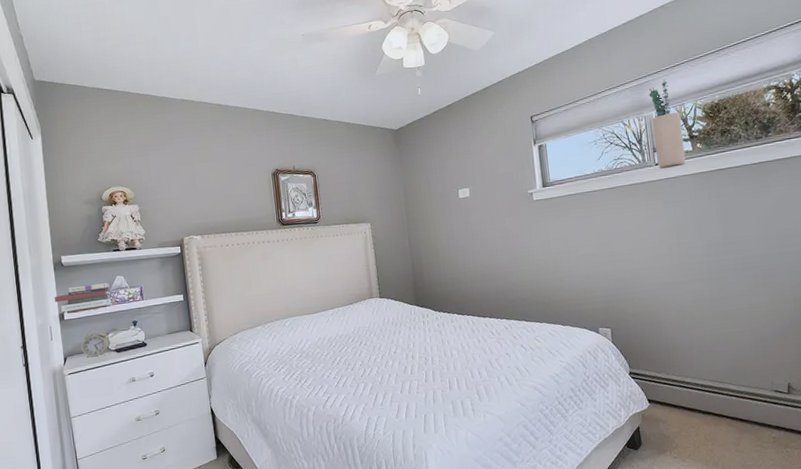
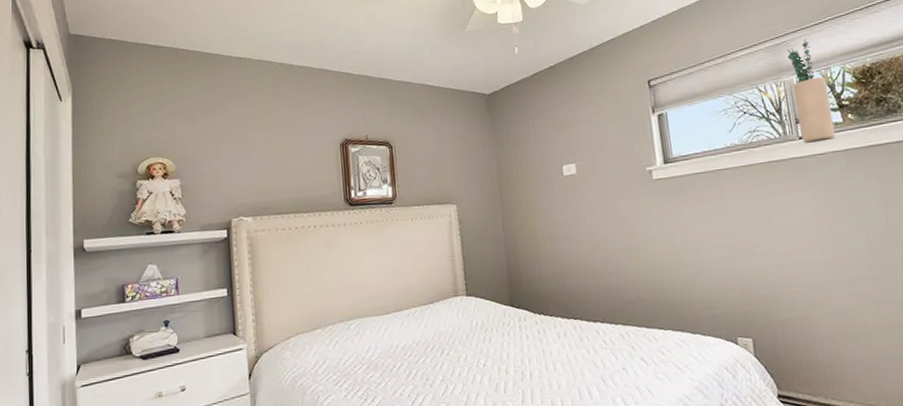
books: present [55,282,114,313] -> none [72,272,142,310]
alarm clock: present [81,328,110,358] -> none [99,328,134,366]

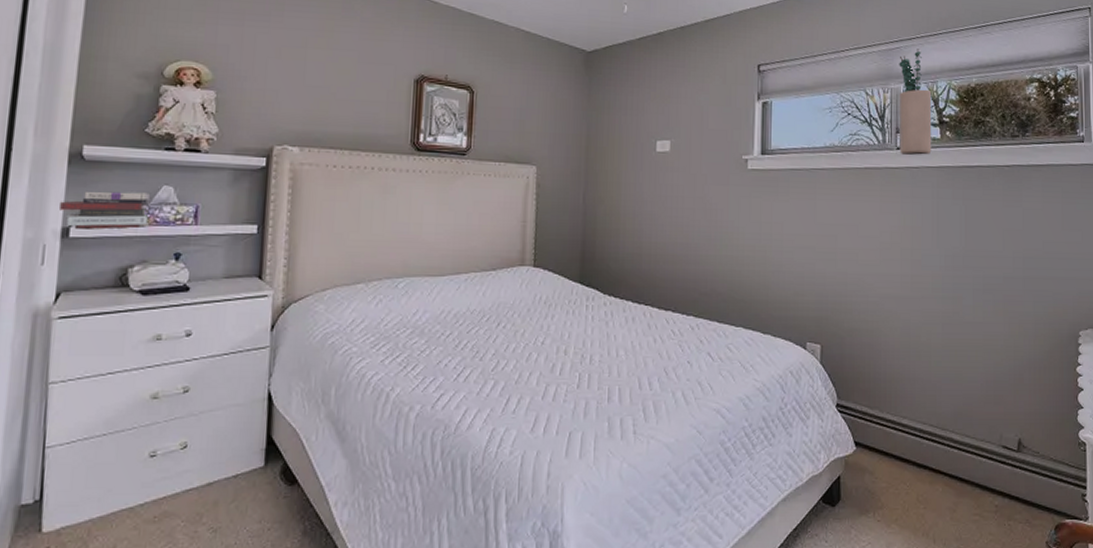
books: none [72,272,142,310] -> present [60,191,151,229]

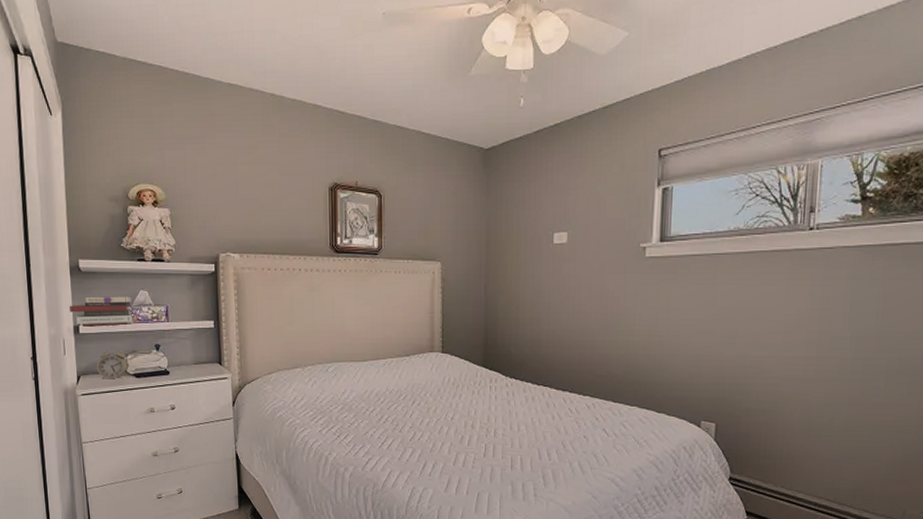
alarm clock: none [86,255,133,297] -> present [96,347,128,379]
vase: present [899,49,932,156] -> none [813,118,855,236]

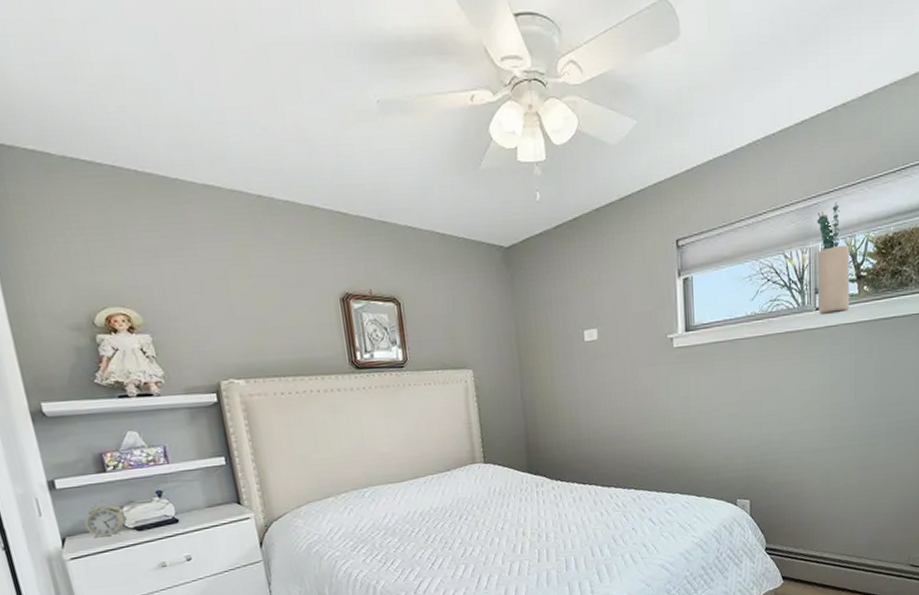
books: present [70,296,135,327] -> none [38,440,126,481]
vase: none [813,118,855,236] -> present [817,202,850,316]

